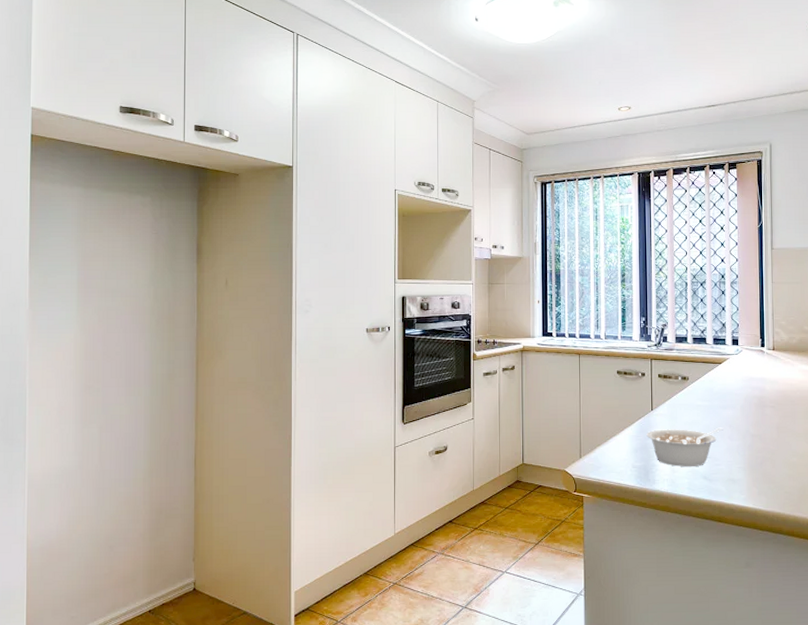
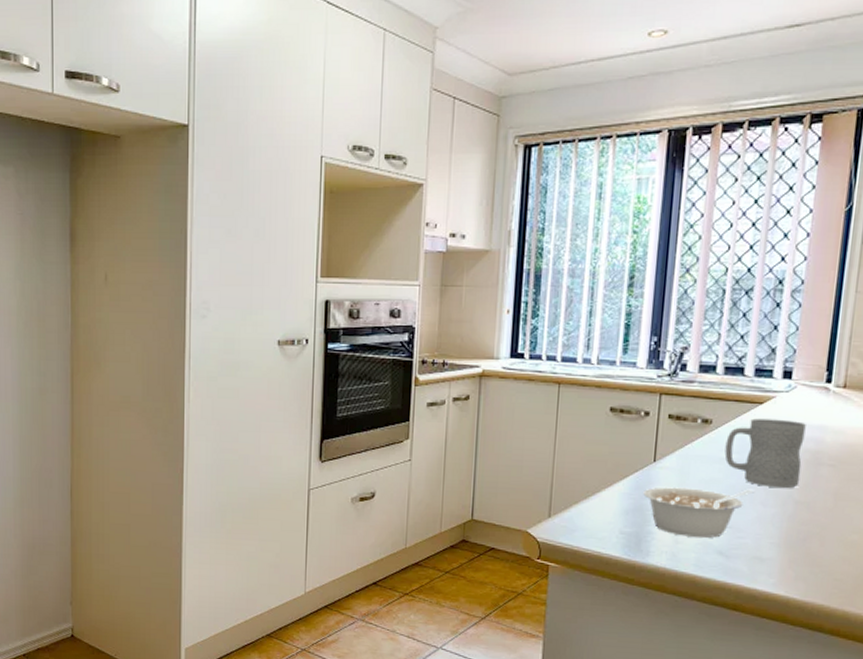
mug: none [699,374,753,425] -> present [724,418,806,488]

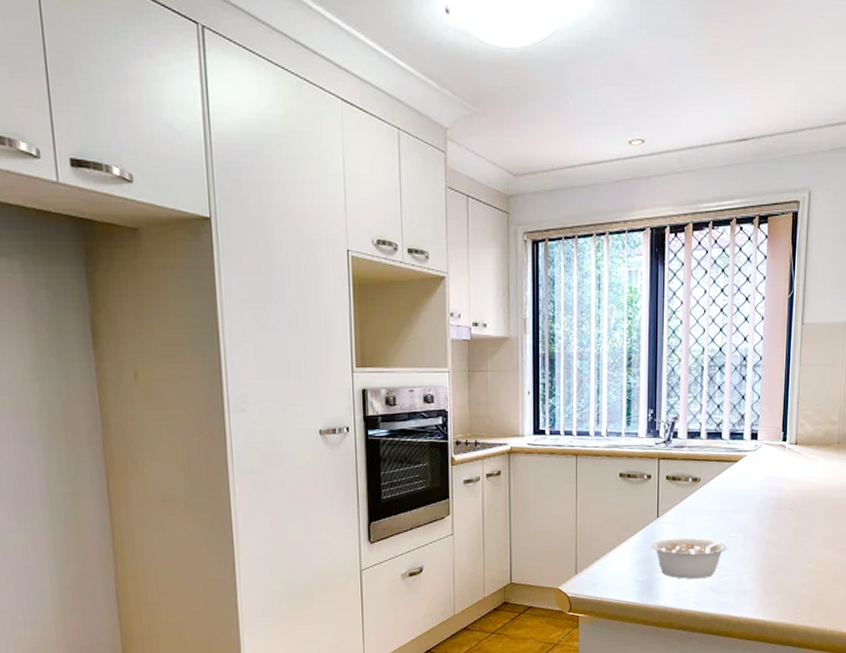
mug: present [724,418,806,488] -> none [711,474,770,531]

